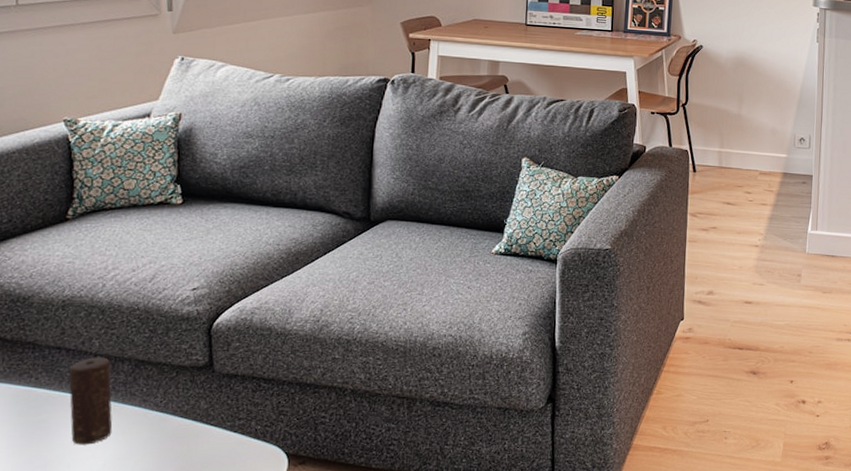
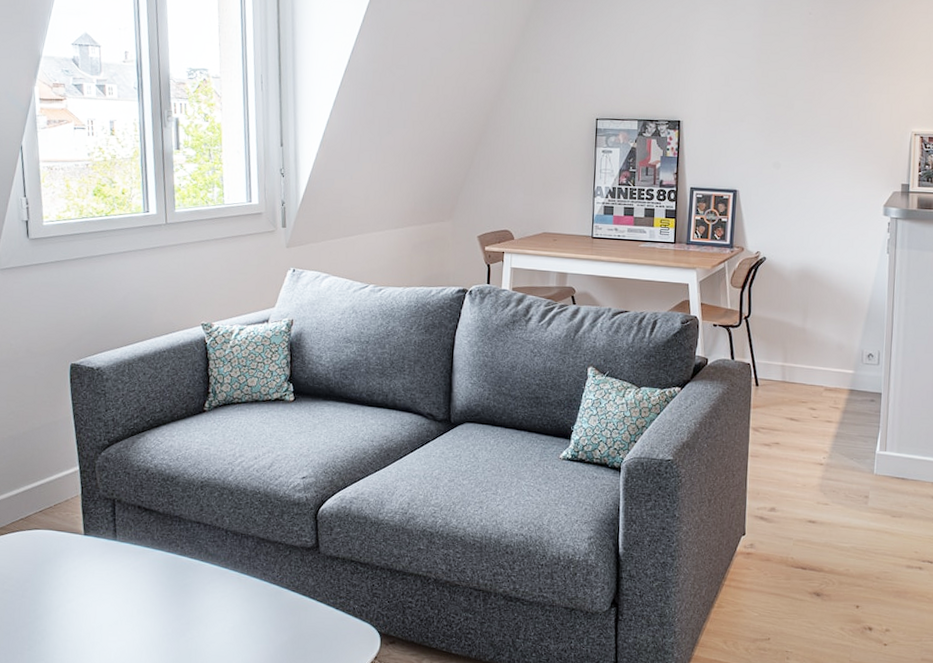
candle: present [68,357,113,445] -> none [206,532,240,609]

